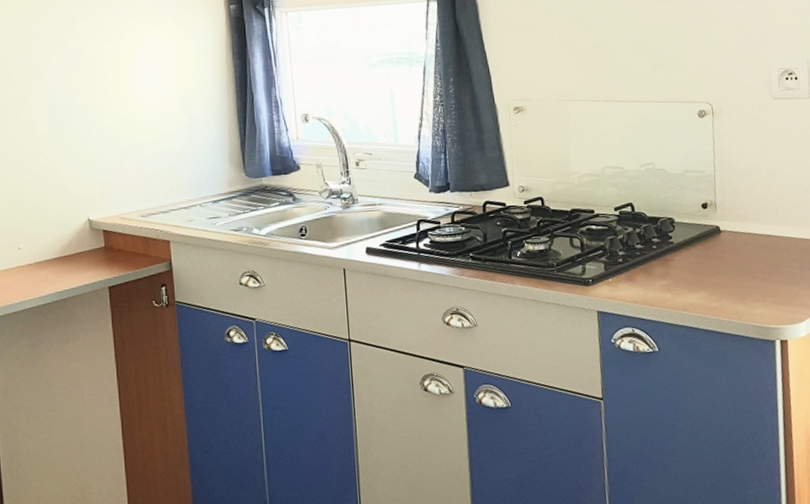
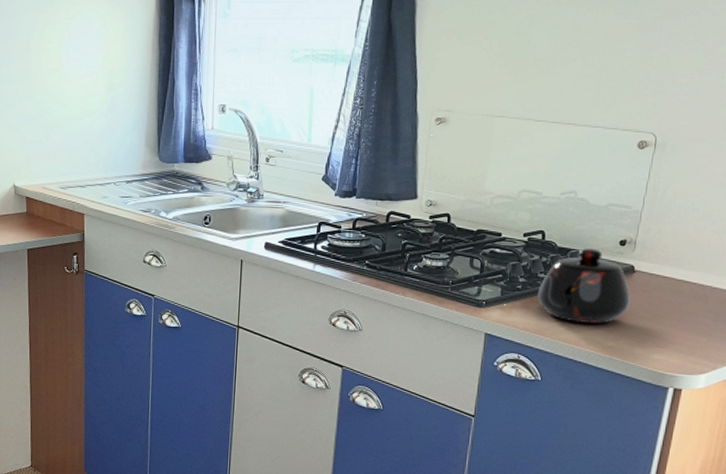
teapot: none [638,214,723,288] -> present [537,248,631,324]

